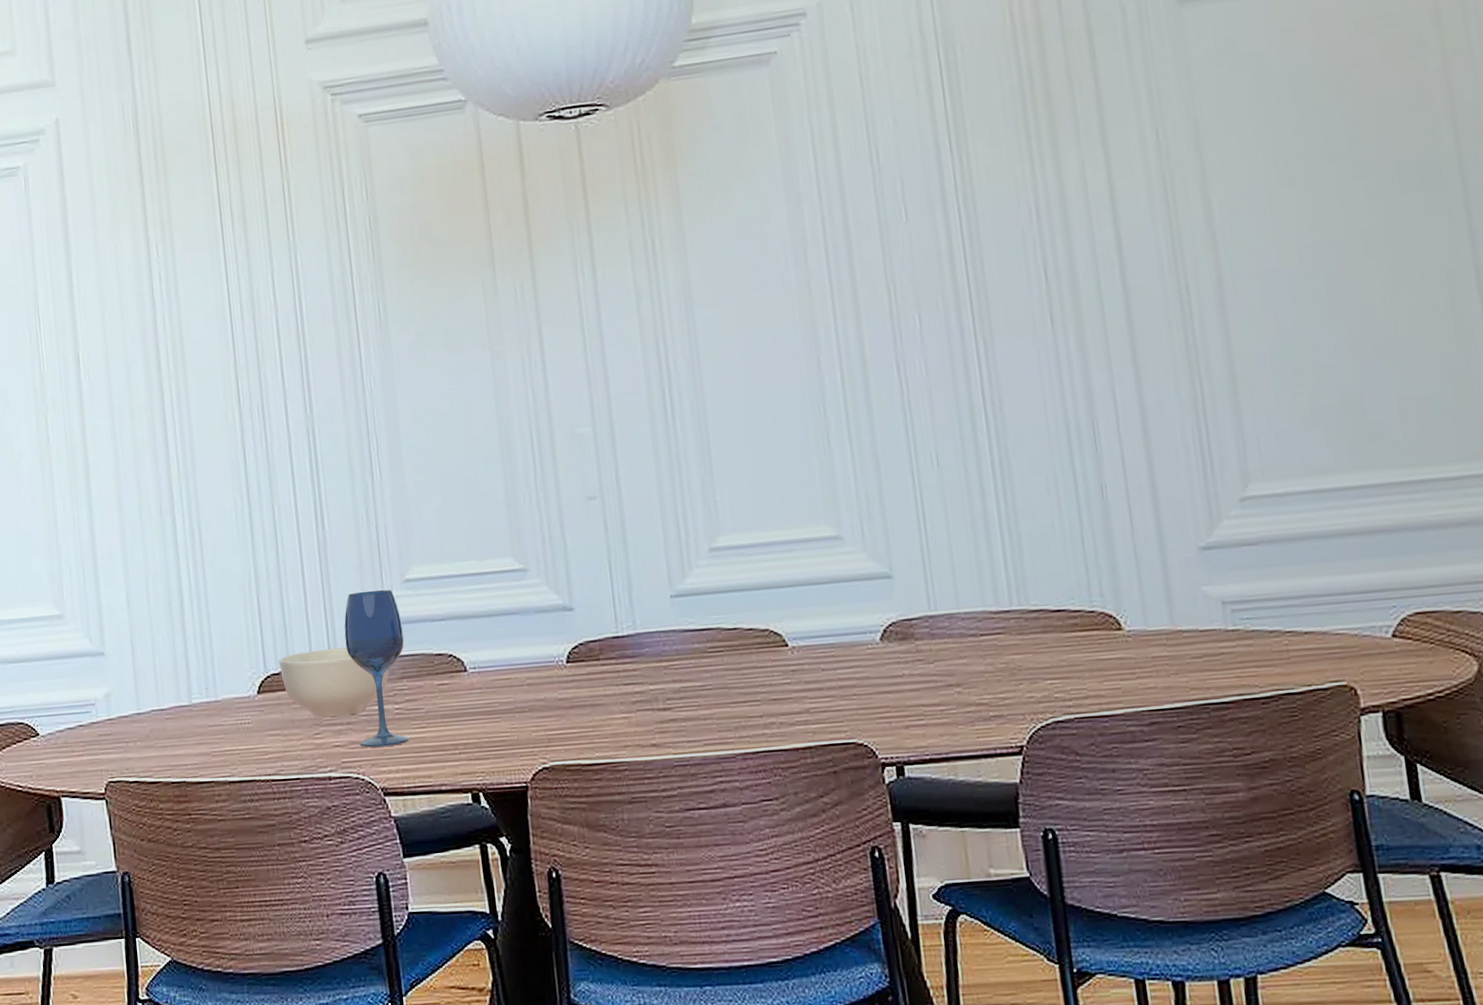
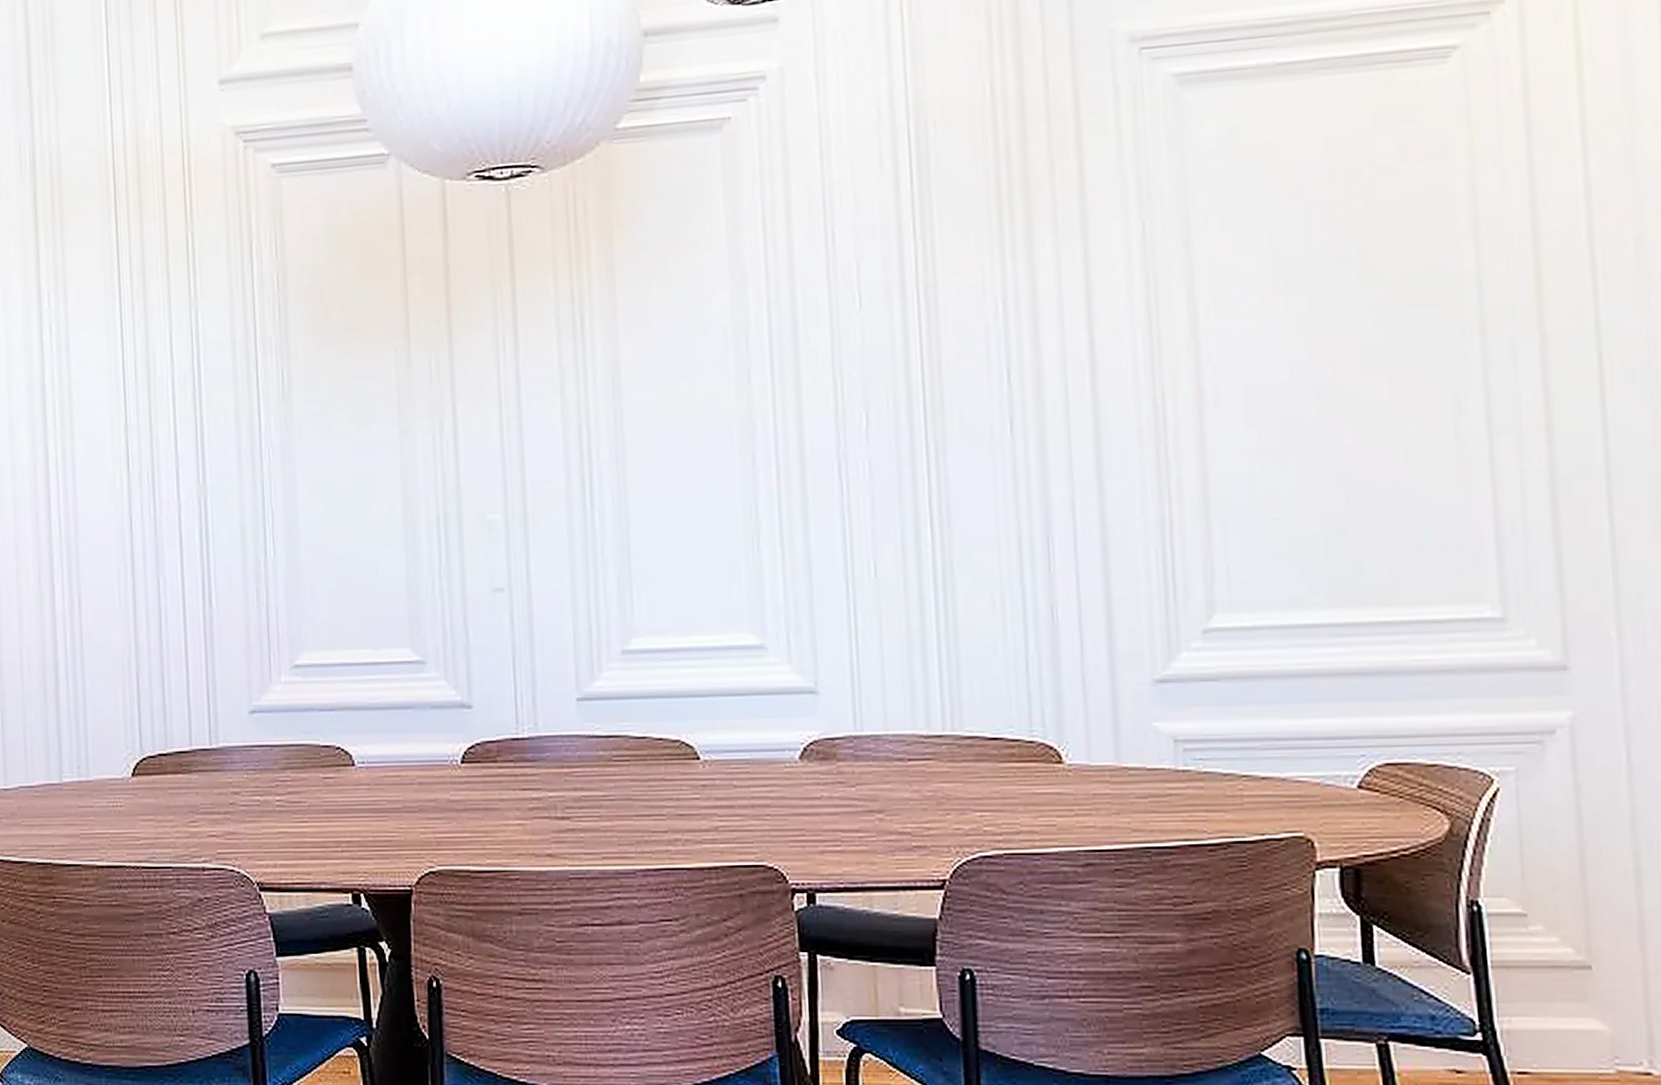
bowl: present [278,647,390,718] -> none [155,733,273,805]
wineglass: present [344,590,411,748] -> none [226,674,291,841]

